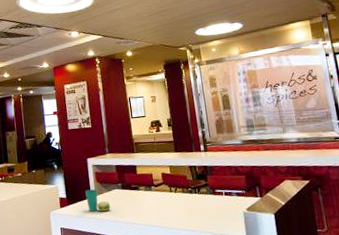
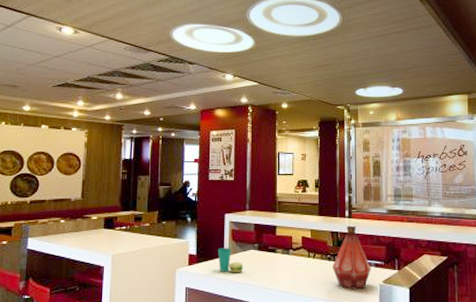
bottle: none [194,158,234,220] -> present [332,225,371,290]

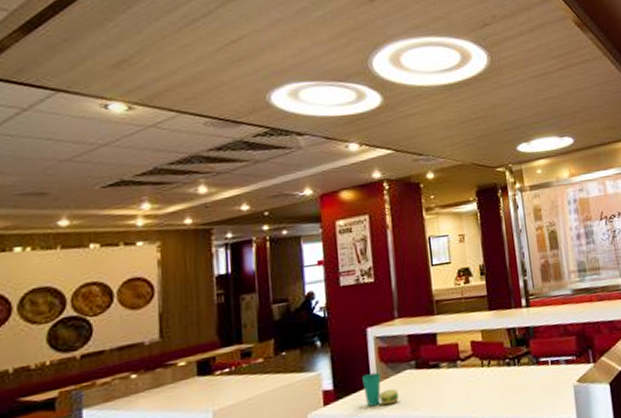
bottle: present [332,225,371,290] -> none [512,316,562,399]

